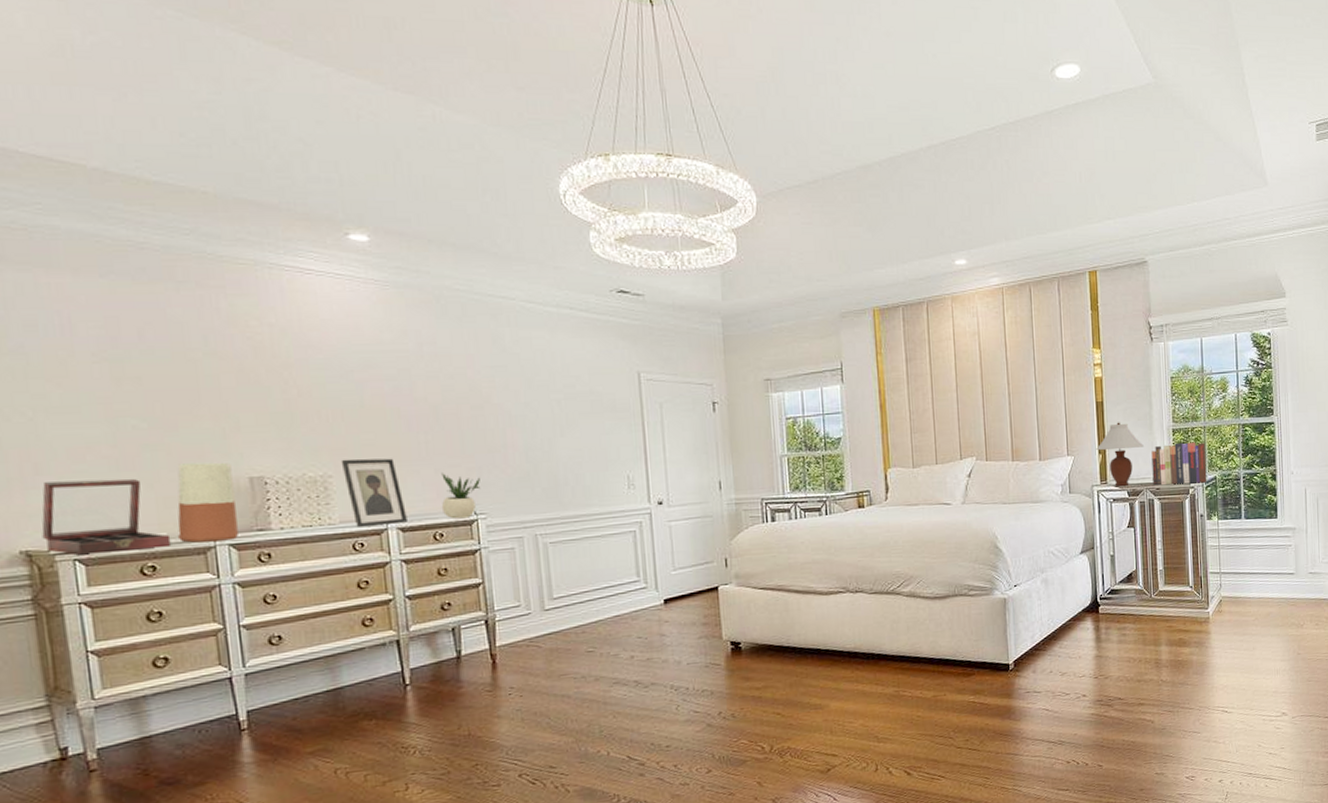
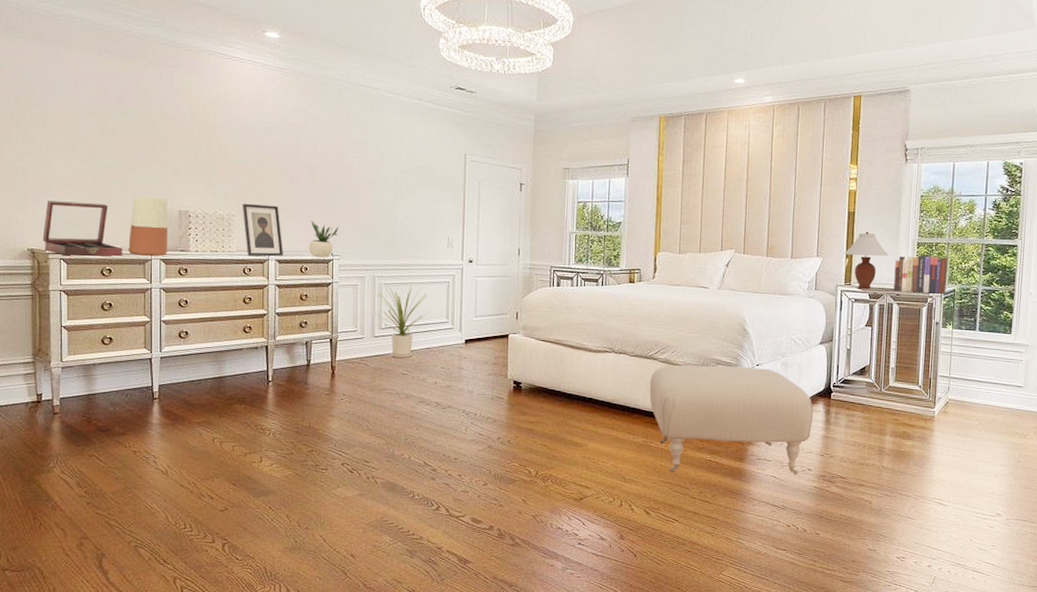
house plant: none [542,541,616,634] -> present [376,286,430,359]
ottoman: none [895,588,1082,722] -> present [650,364,813,475]

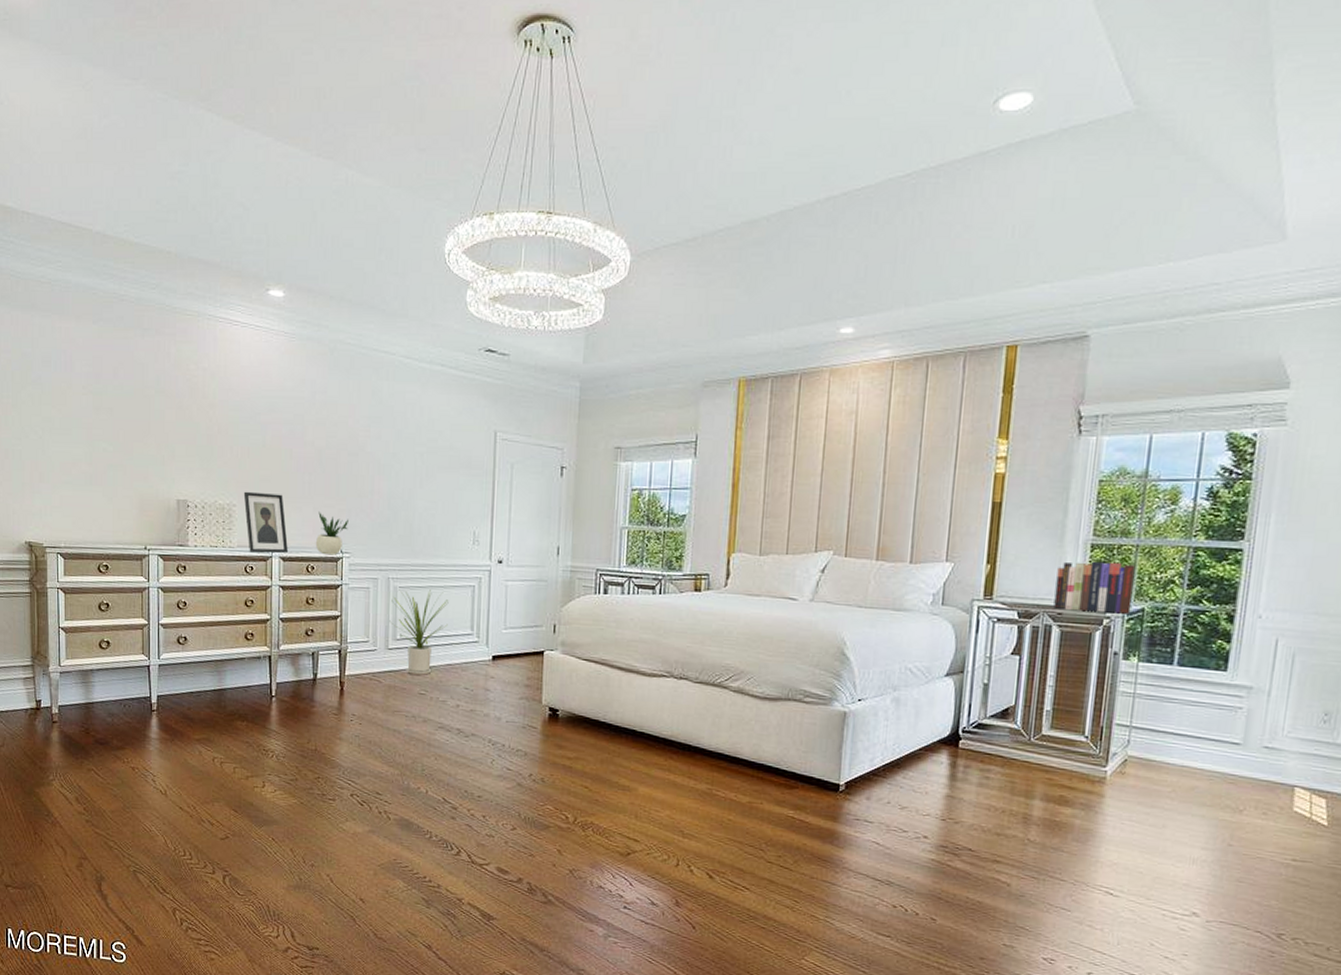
jewelry box: present [42,201,123,257] -> none [40,489,120,552]
vase: present [128,196,168,256] -> none [125,483,166,551]
ottoman: present [650,364,813,475] -> none [717,695,934,843]
table lamp: present [844,231,889,290] -> none [984,528,1048,606]

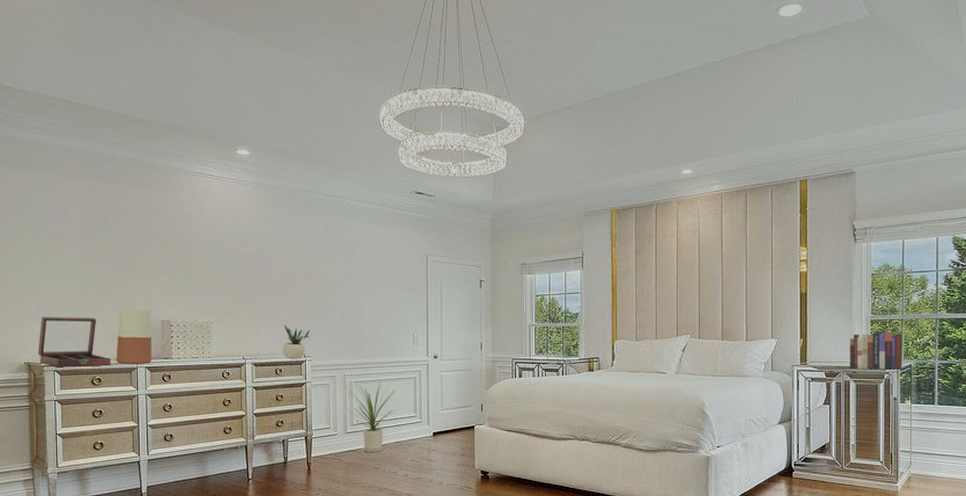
jewelry box: none [40,489,120,552] -> present [38,317,111,368]
vase: none [125,483,166,551] -> present [116,309,152,364]
picture frame: present [243,491,288,554] -> none [219,311,259,361]

